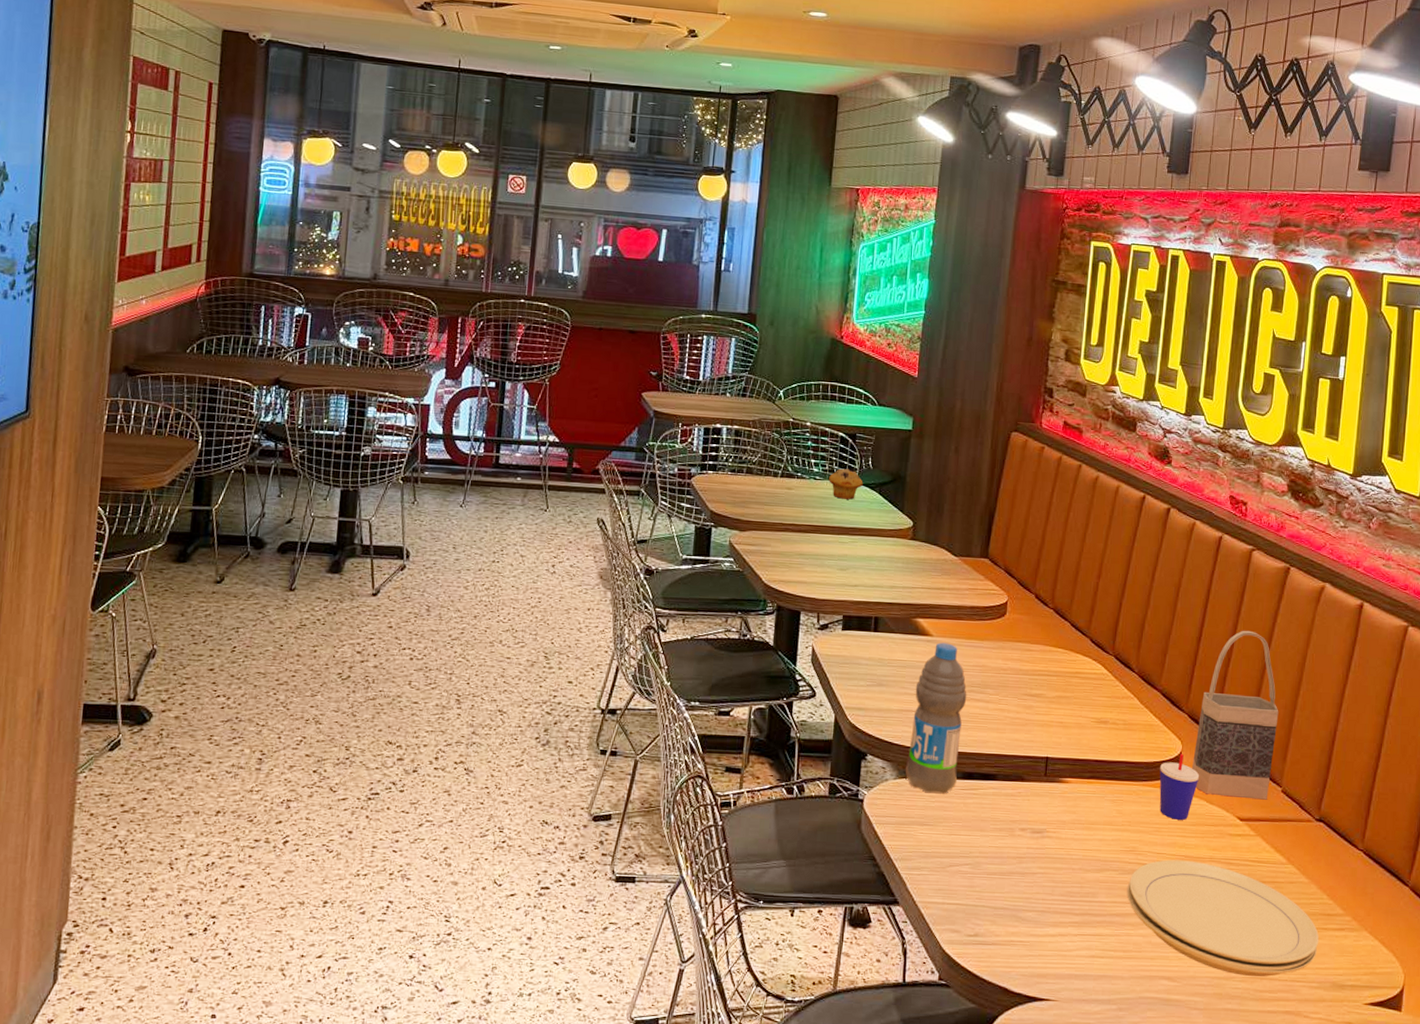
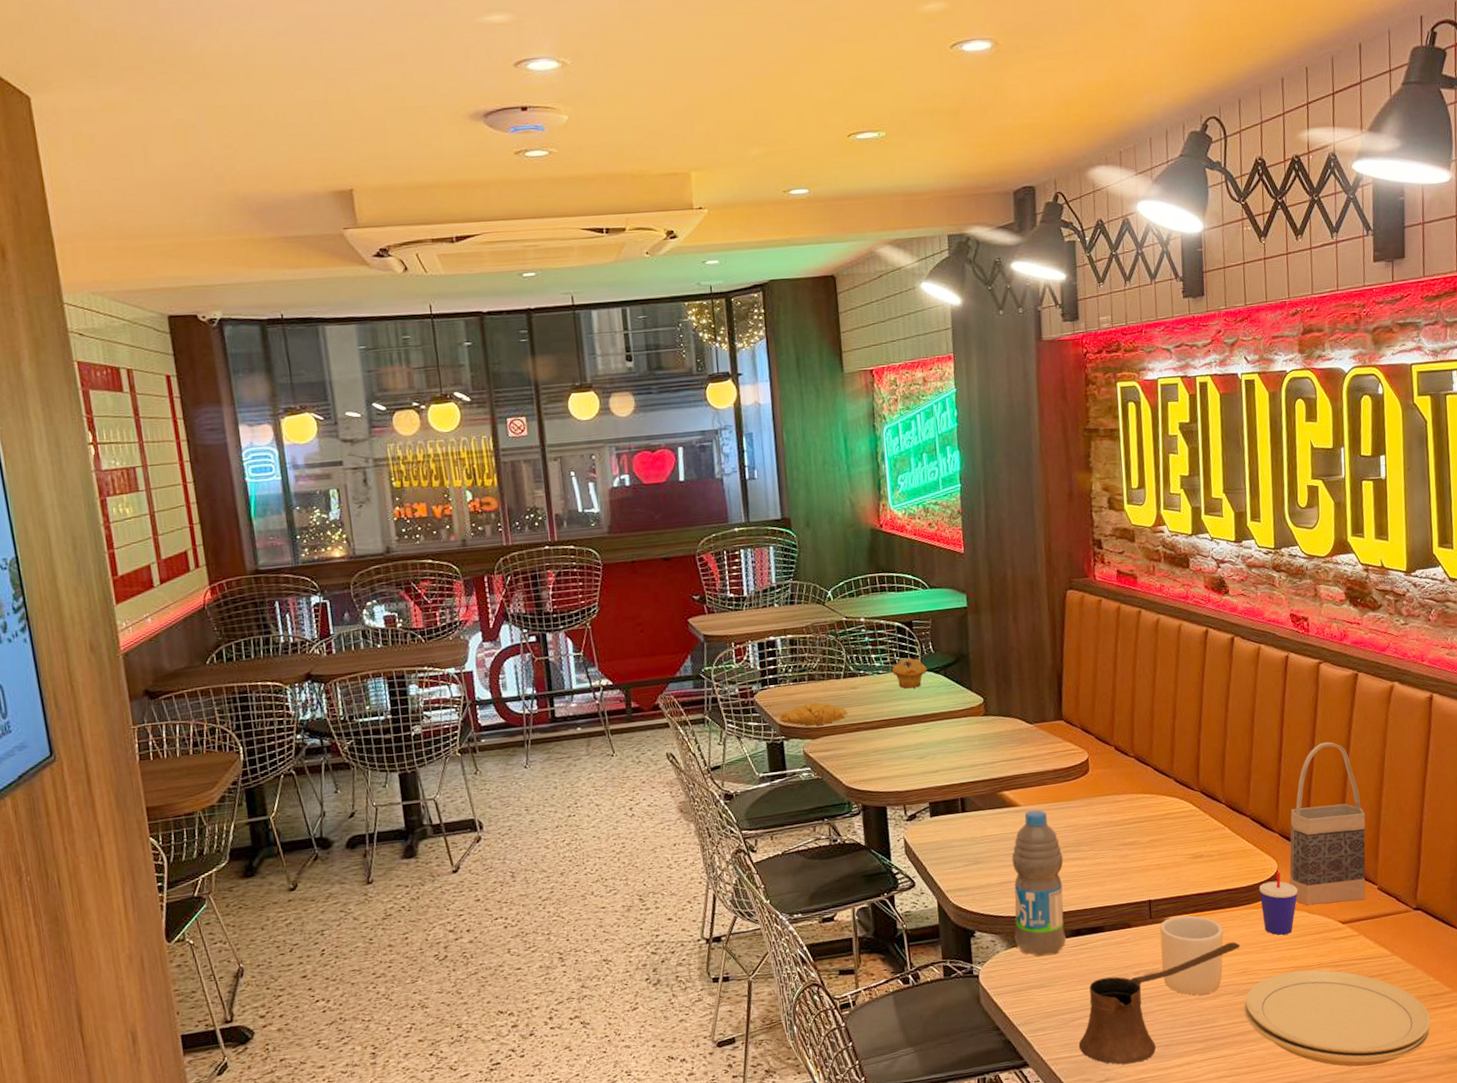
croissant: none [712,495,779,519] -> present [780,702,848,726]
coffee pot: none [953,817,1132,924] -> present [1079,942,1240,1064]
mug: none [1049,778,1117,866] -> present [1159,915,1224,996]

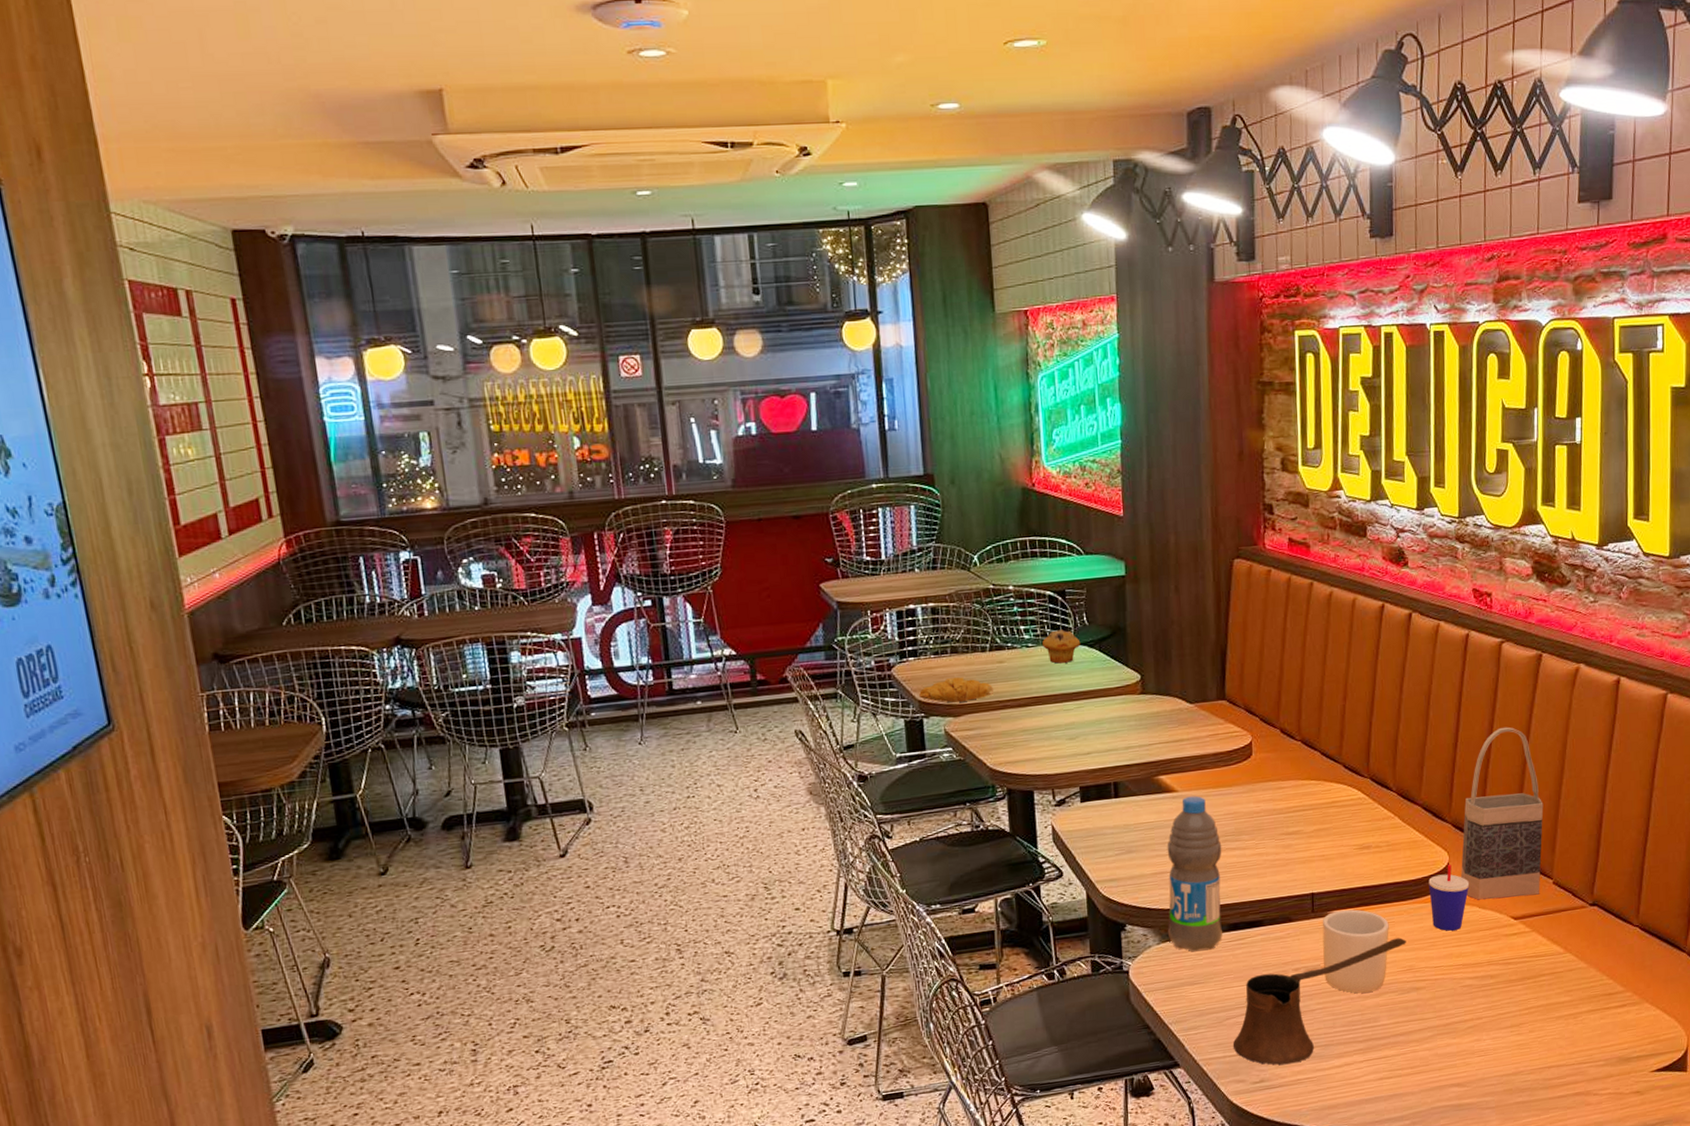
plate: present [1244,969,1431,1067] -> none [1408,967,1603,1068]

